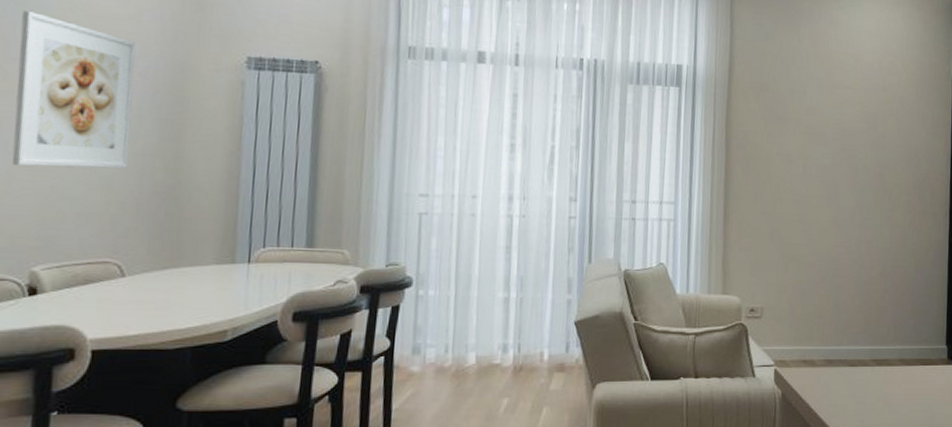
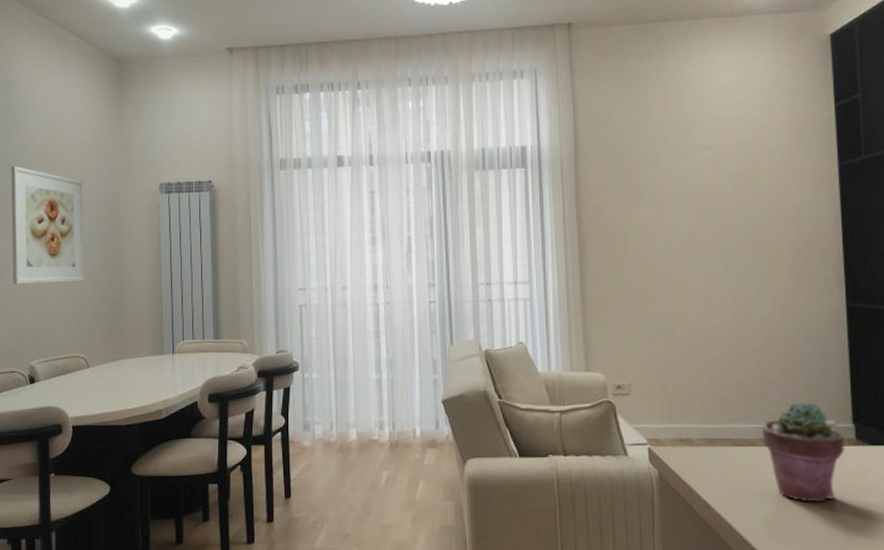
potted succulent: none [873,325,940,417] -> present [761,402,846,503]

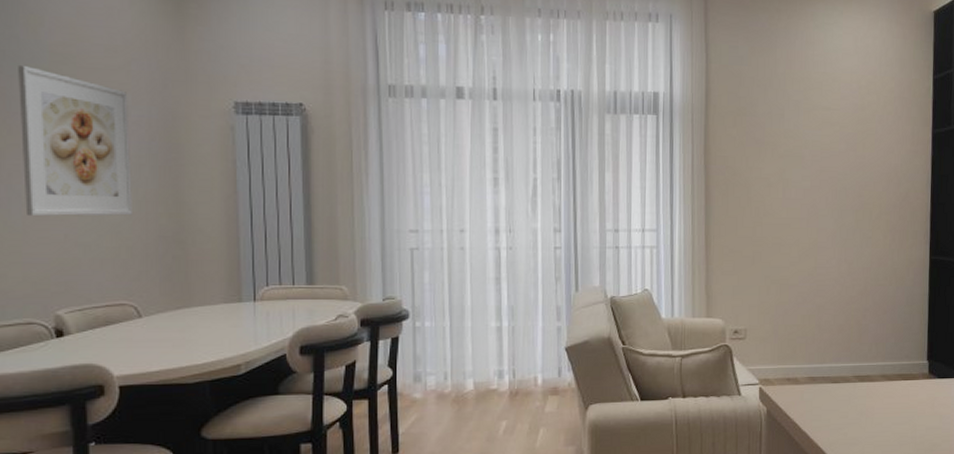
potted succulent: present [761,402,846,503] -> none [855,342,921,429]

